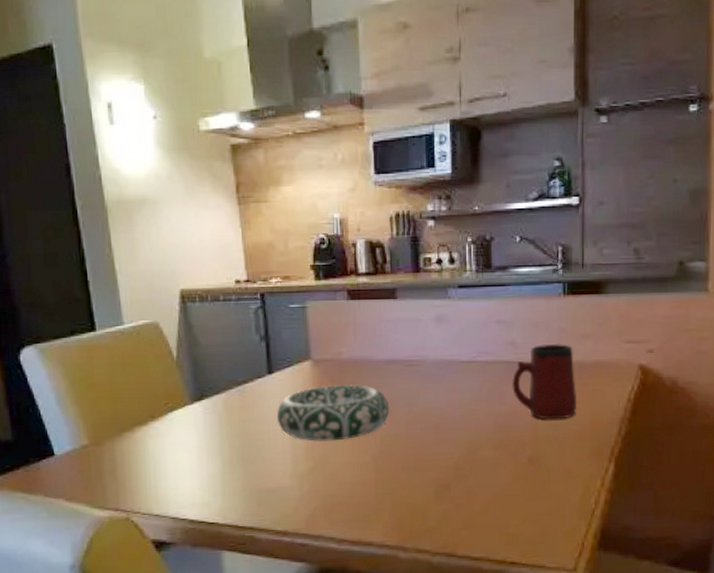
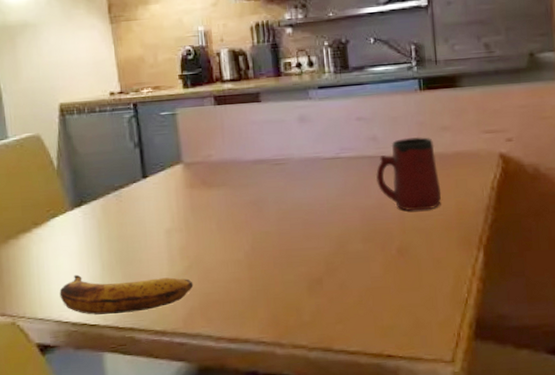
banana: none [177,471,318,513] -> present [59,274,194,315]
decorative bowl: present [276,384,390,441] -> none [151,184,260,241]

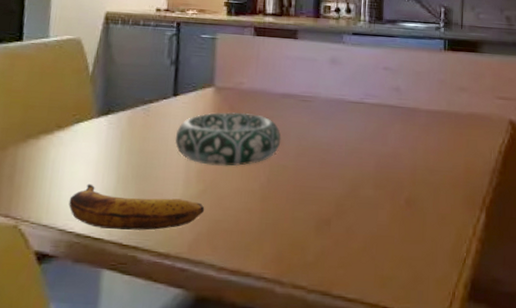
decorative bowl: none [151,184,260,241] -> present [175,112,281,167]
mug: present [375,136,442,211] -> none [394,93,453,165]

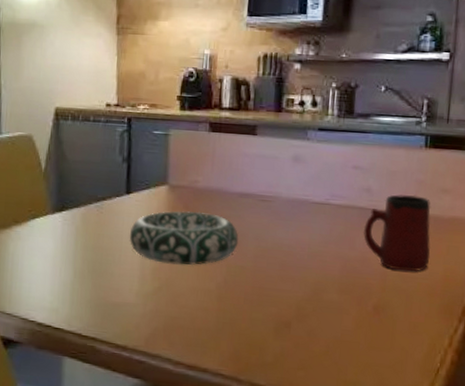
banana: present [69,183,205,231] -> none [29,277,161,323]
mug: none [394,93,453,165] -> present [363,194,431,272]

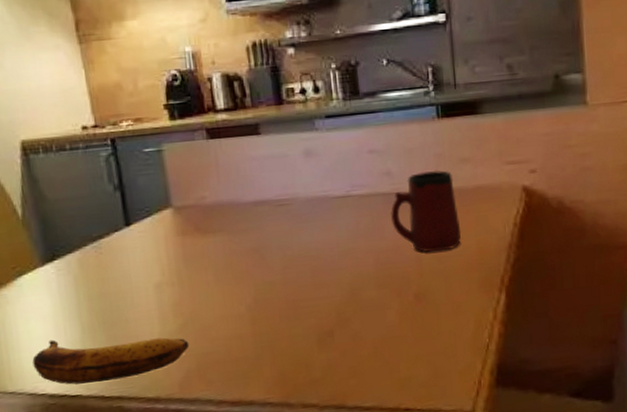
banana: none [29,277,161,323] -> present [32,337,190,385]
decorative bowl: present [129,211,239,266] -> none [138,230,262,296]

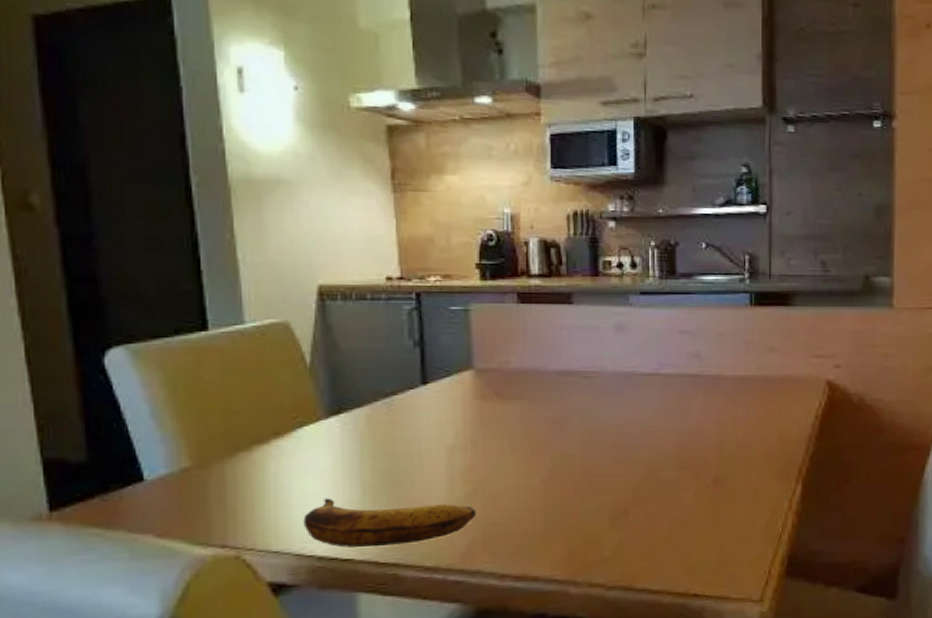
mug: present [390,169,462,253] -> none [695,356,764,438]

